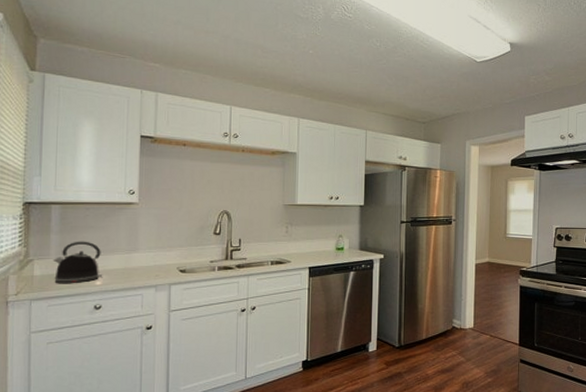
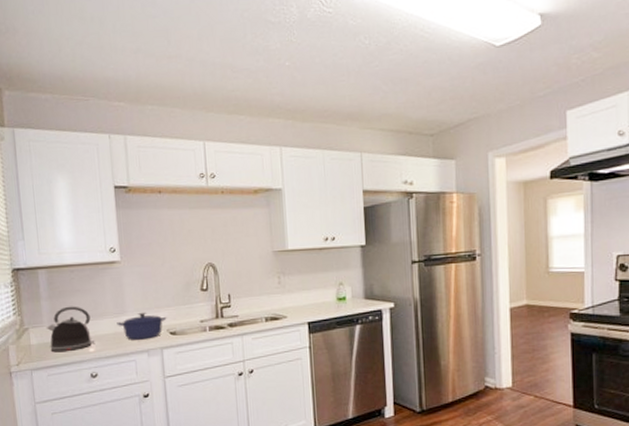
cooking pot: none [127,250,178,276] -> present [117,312,167,340]

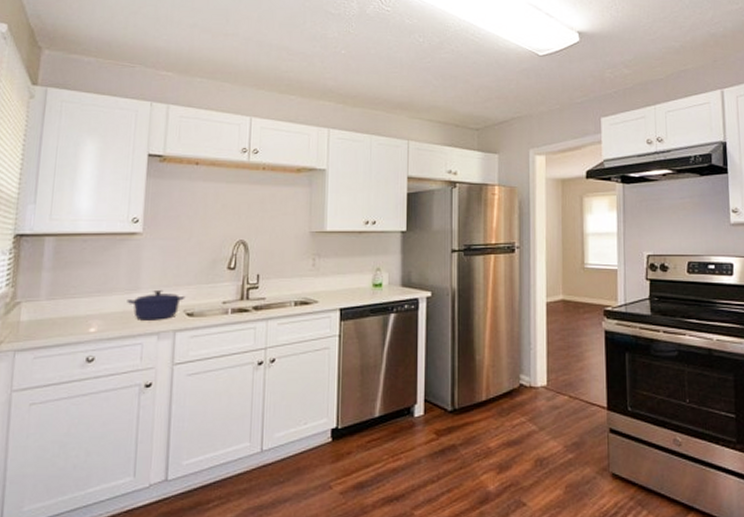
kettle: present [46,306,94,353] -> none [42,279,98,332]

